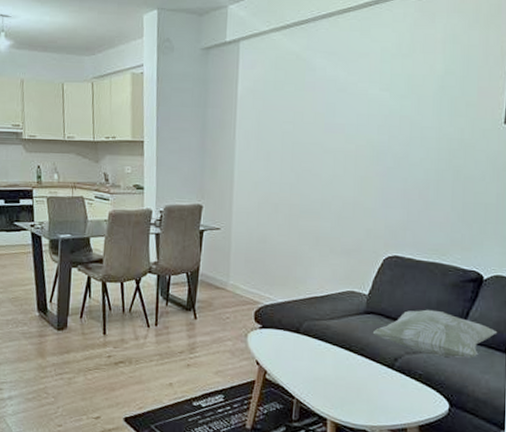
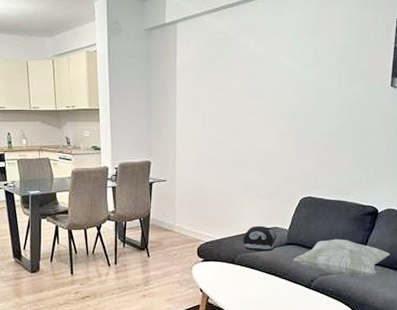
cushion: none [310,288,353,321] -> present [242,225,277,252]

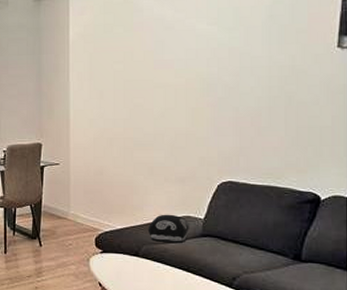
decorative pillow: present [293,239,391,277] -> none [209,230,338,276]

